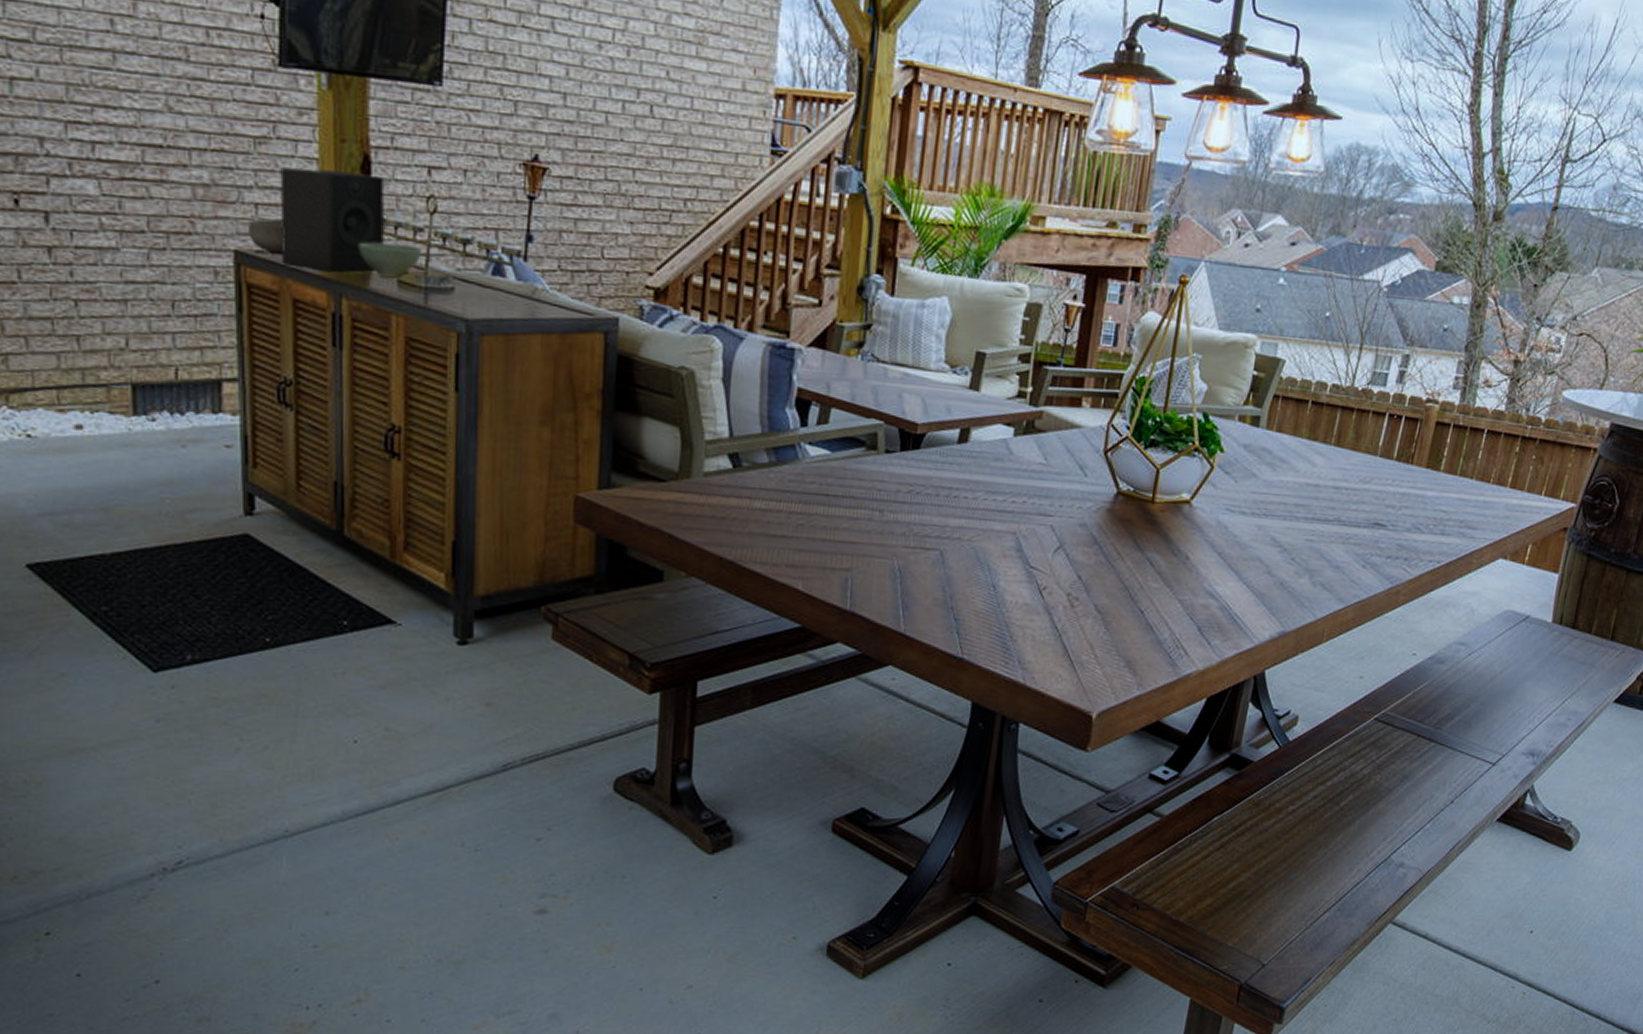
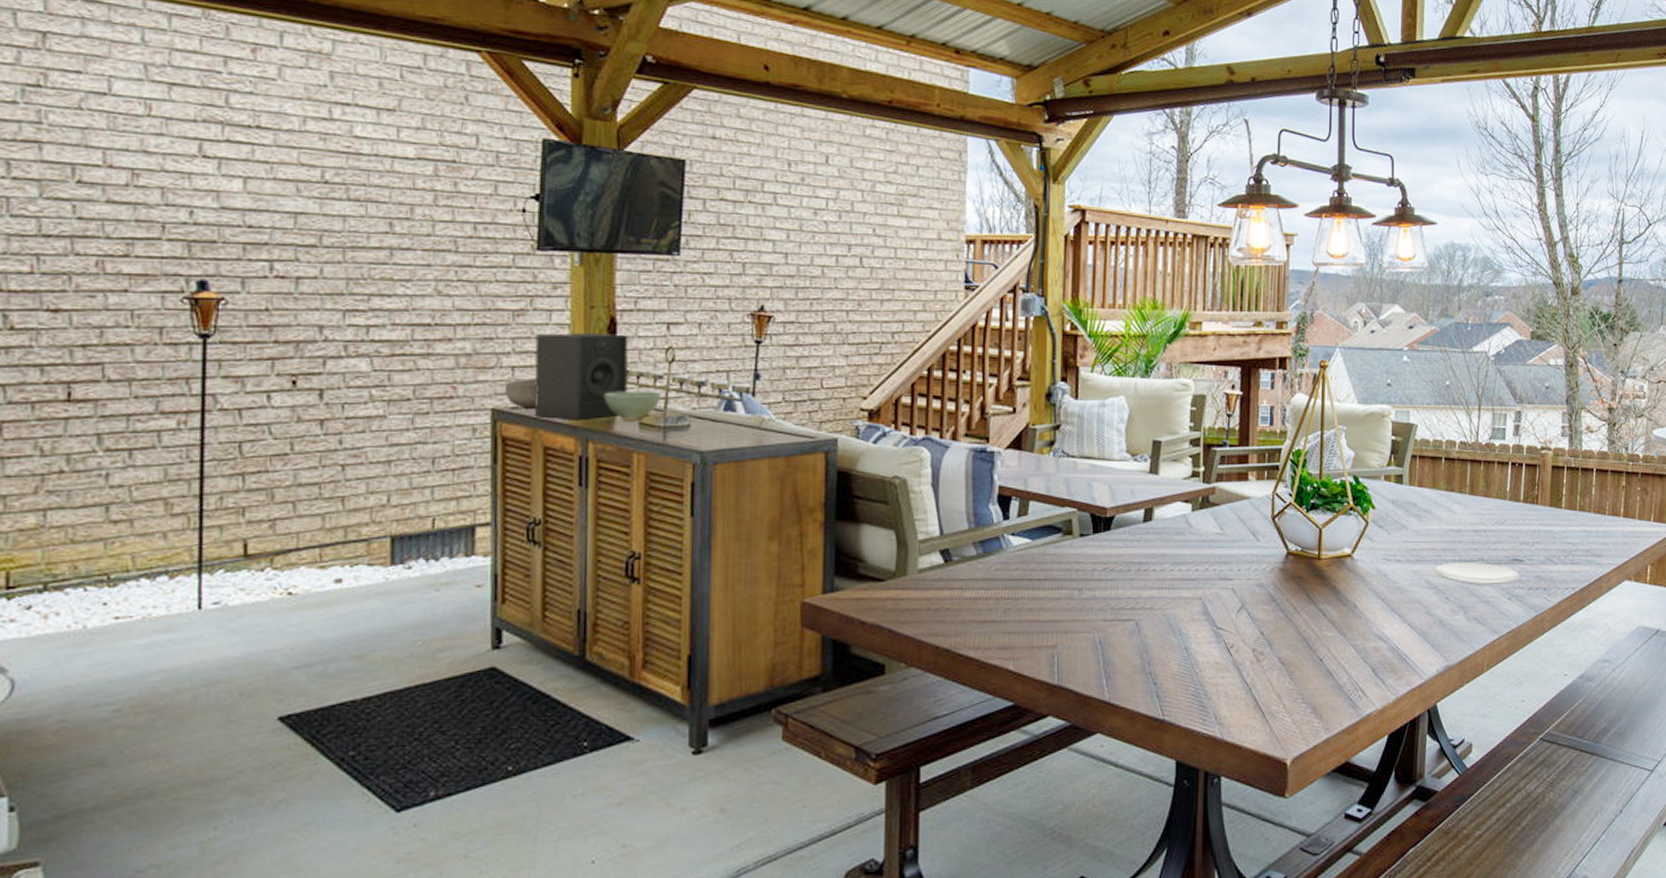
plate: none [1282,520,1379,551] -> present [1434,562,1519,587]

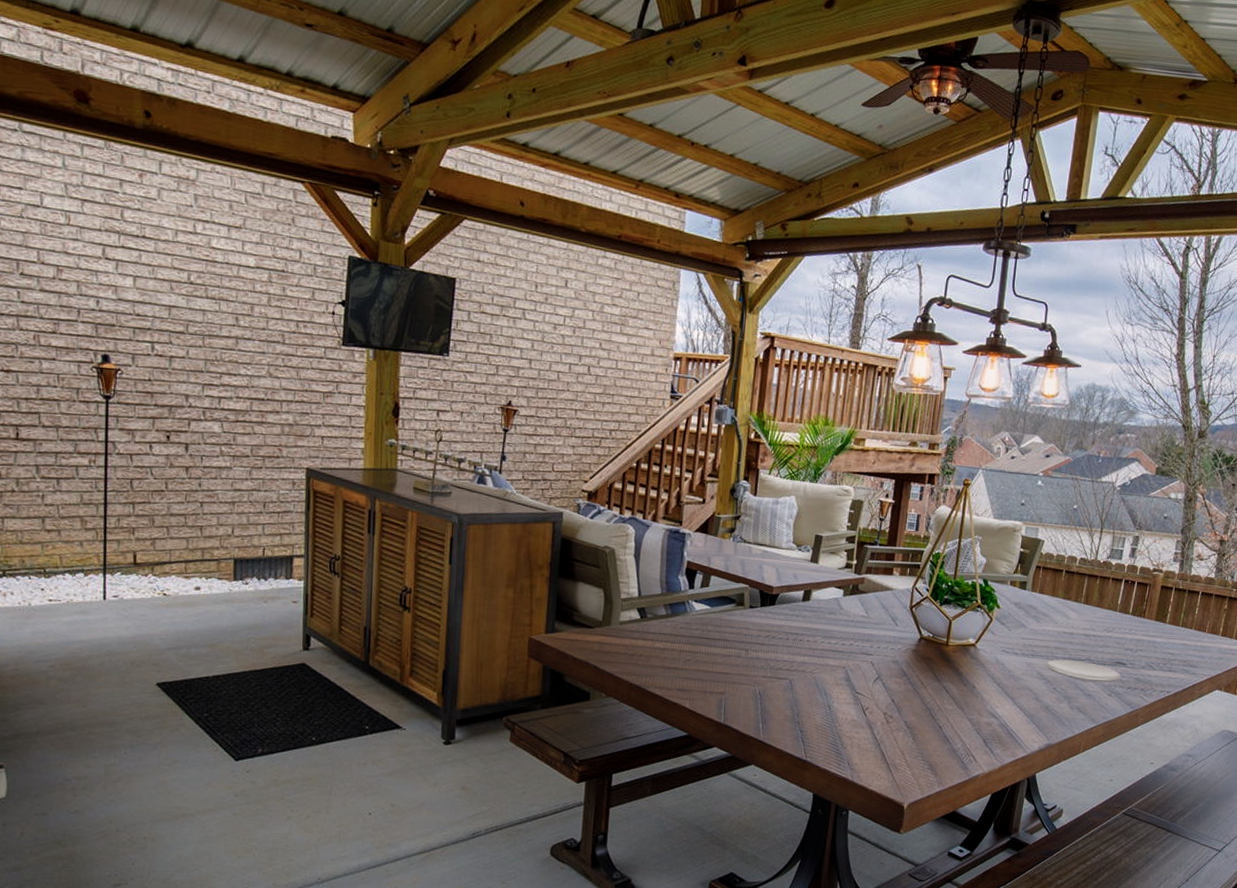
bowl: present [504,379,537,408] -> none [316,447,340,470]
studio monitor: present [534,333,629,421] -> none [337,412,408,483]
bowl: present [603,392,661,421] -> none [388,461,431,486]

